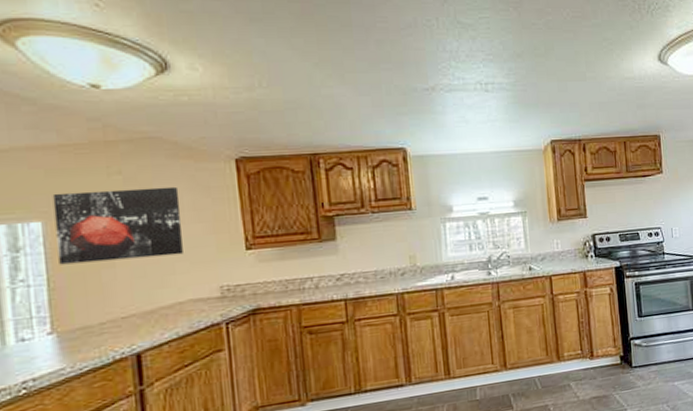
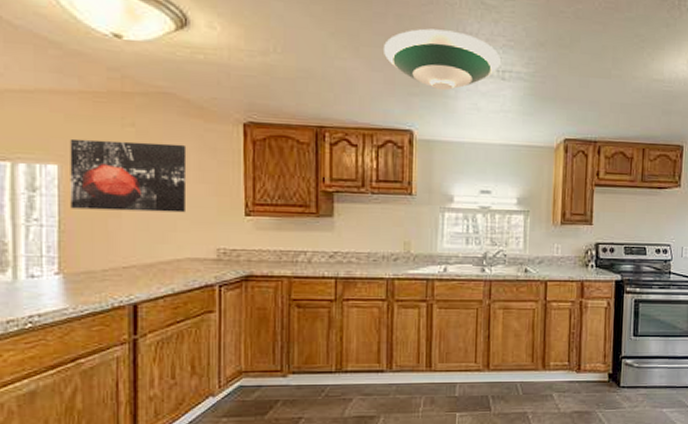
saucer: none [368,51,482,108] -> present [384,28,500,91]

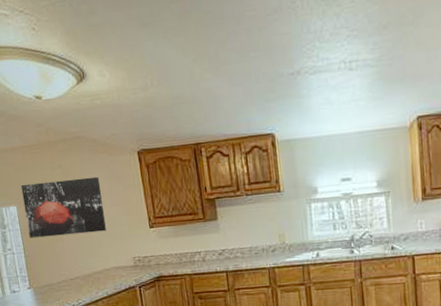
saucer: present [384,28,500,91] -> none [239,33,346,92]

